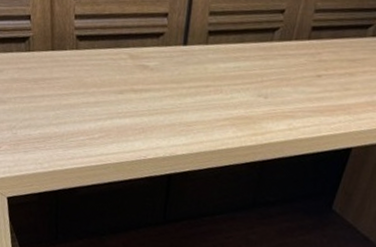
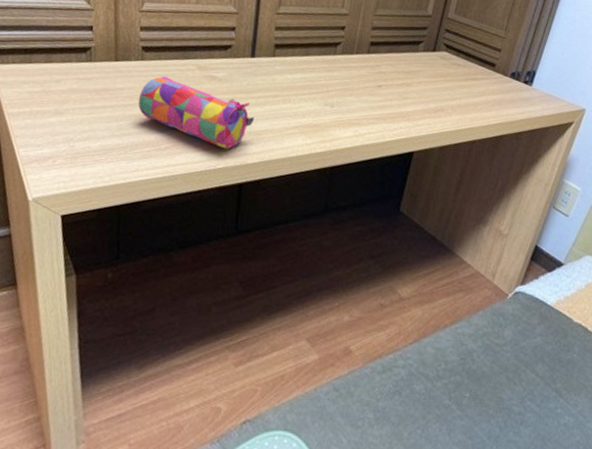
pencil case: none [73,65,185,140] -> present [138,76,255,149]

